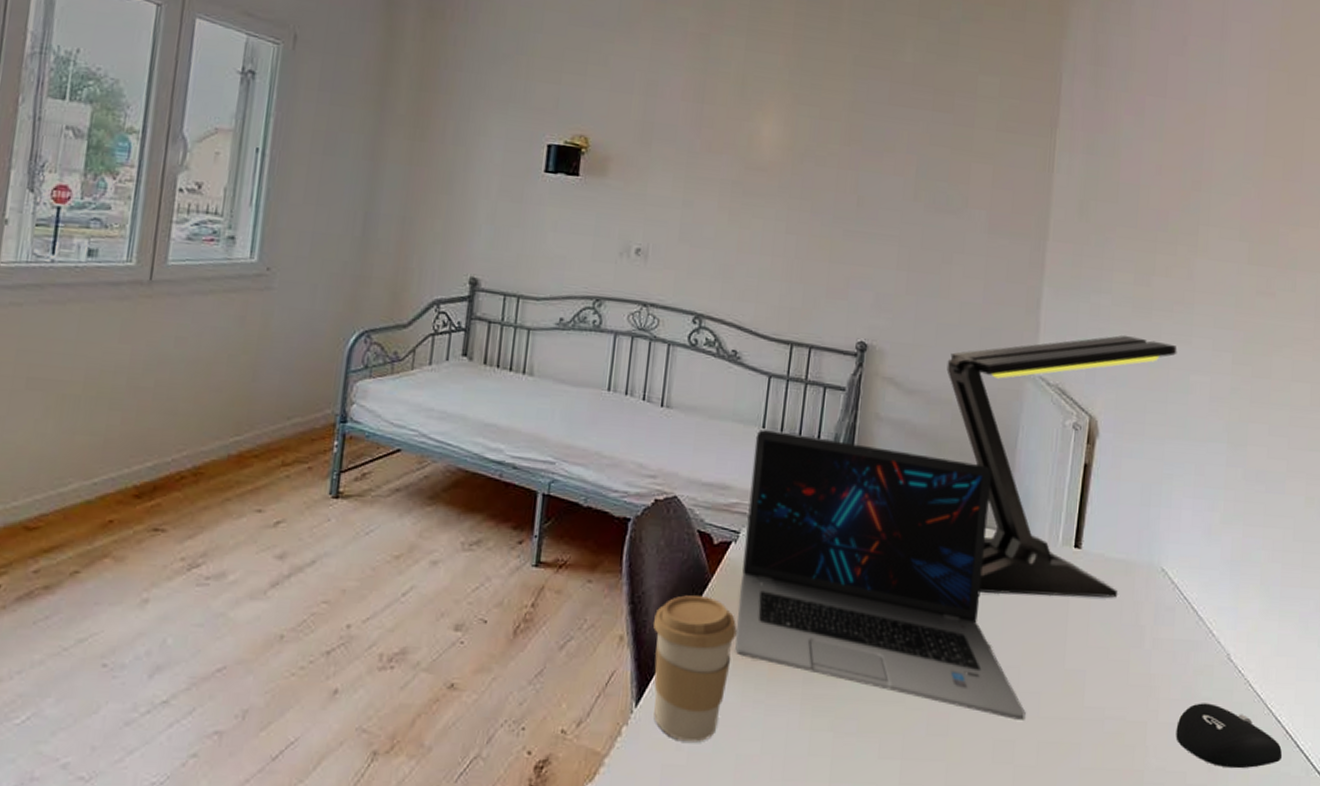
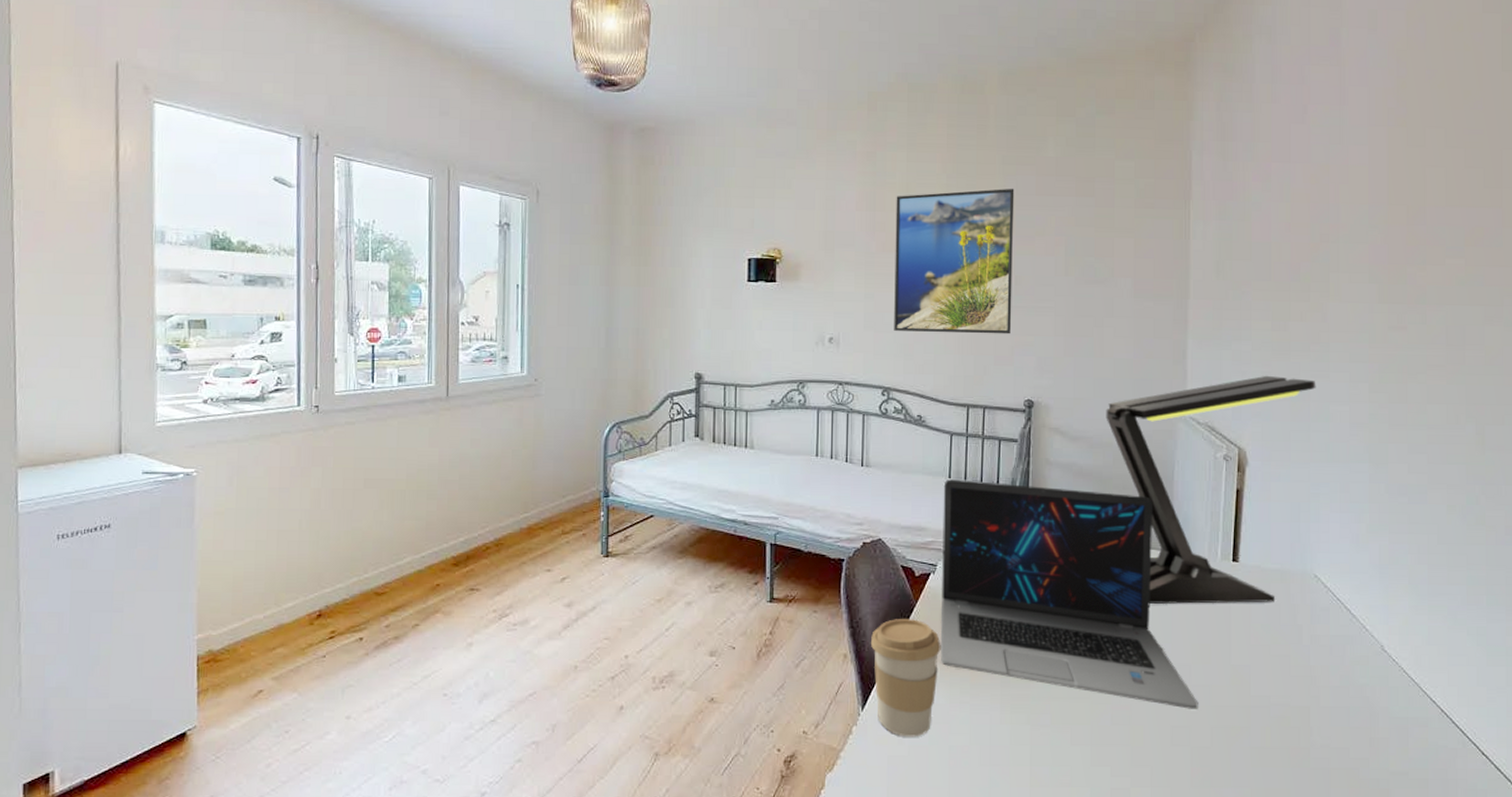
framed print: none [713,88,865,264] -> present [894,188,1015,334]
computer mouse: present [1176,703,1282,769] -> none [1337,688,1438,744]

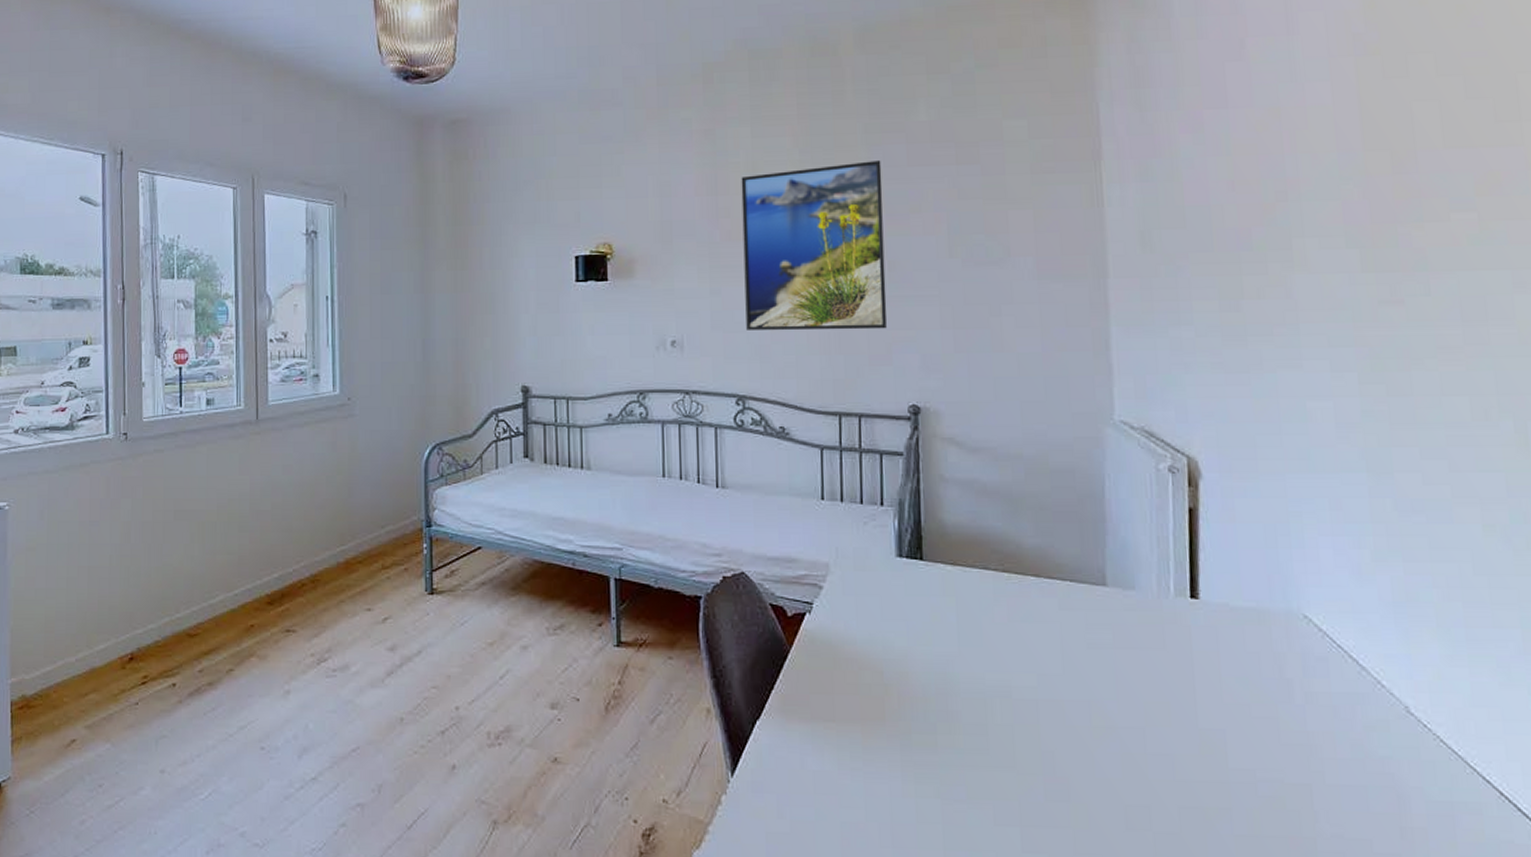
coffee cup: present [871,619,941,737] -> none [738,667,824,810]
laptop: present [941,478,1198,709] -> none [815,500,1159,784]
desk lamp: present [1106,375,1316,604] -> none [1011,366,1286,651]

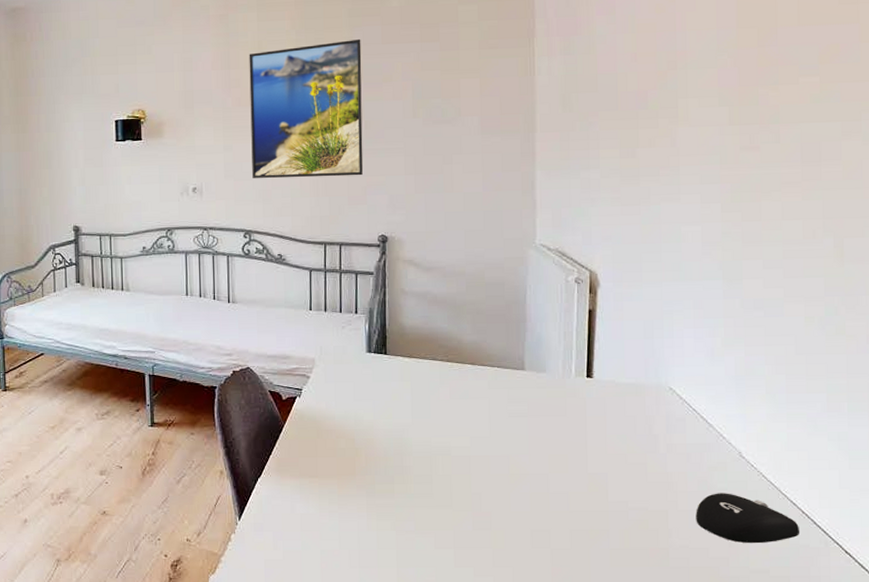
computer mouse: none [1350,762,1498,836] -> present [696,493,799,544]

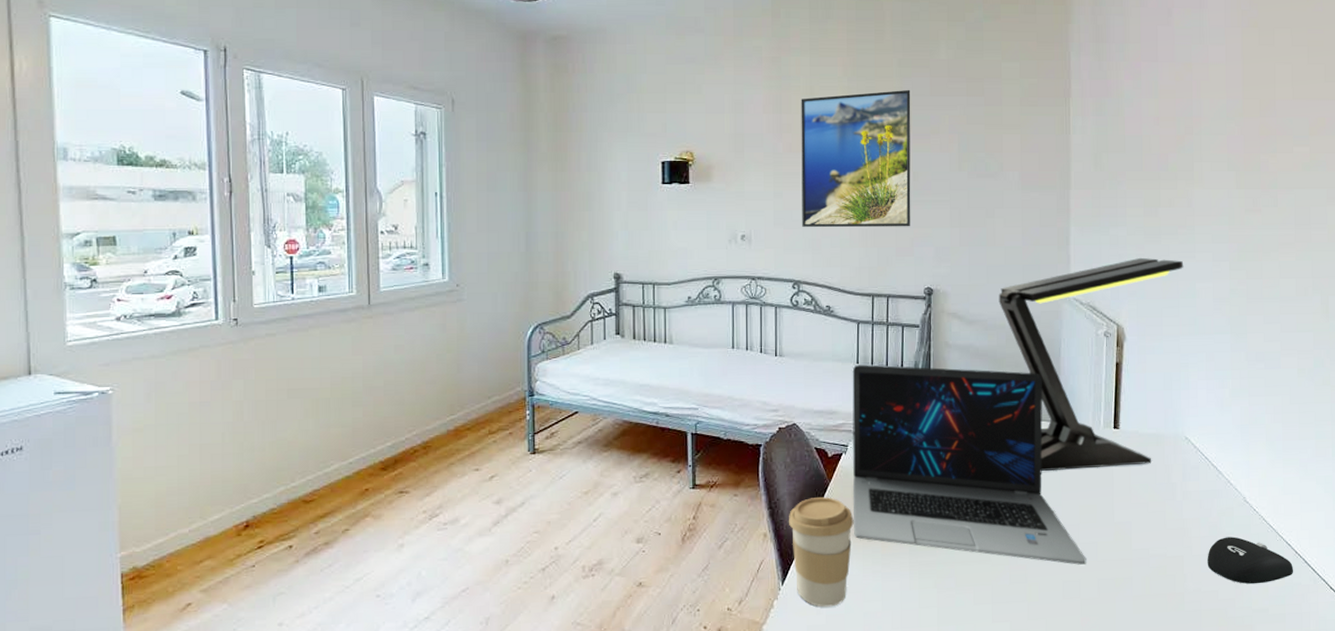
coffee cup: none [244,438,309,543] -> present [789,497,854,607]
laptop: none [305,310,557,515] -> present [852,364,1087,565]
desk lamp: none [457,200,667,419] -> present [998,257,1184,471]

